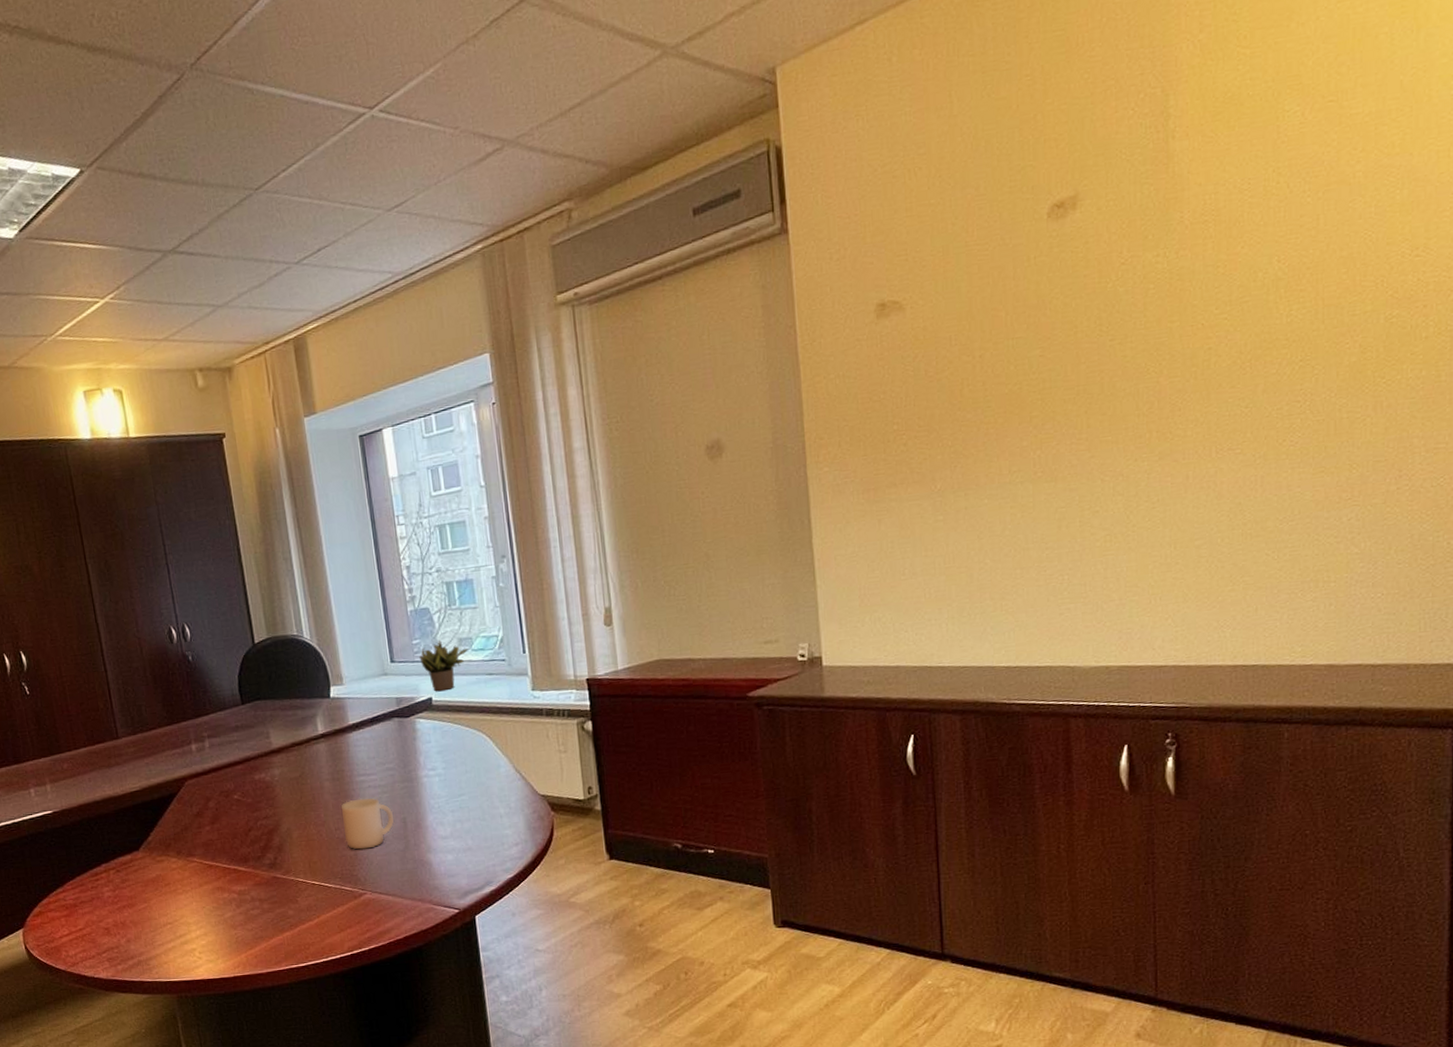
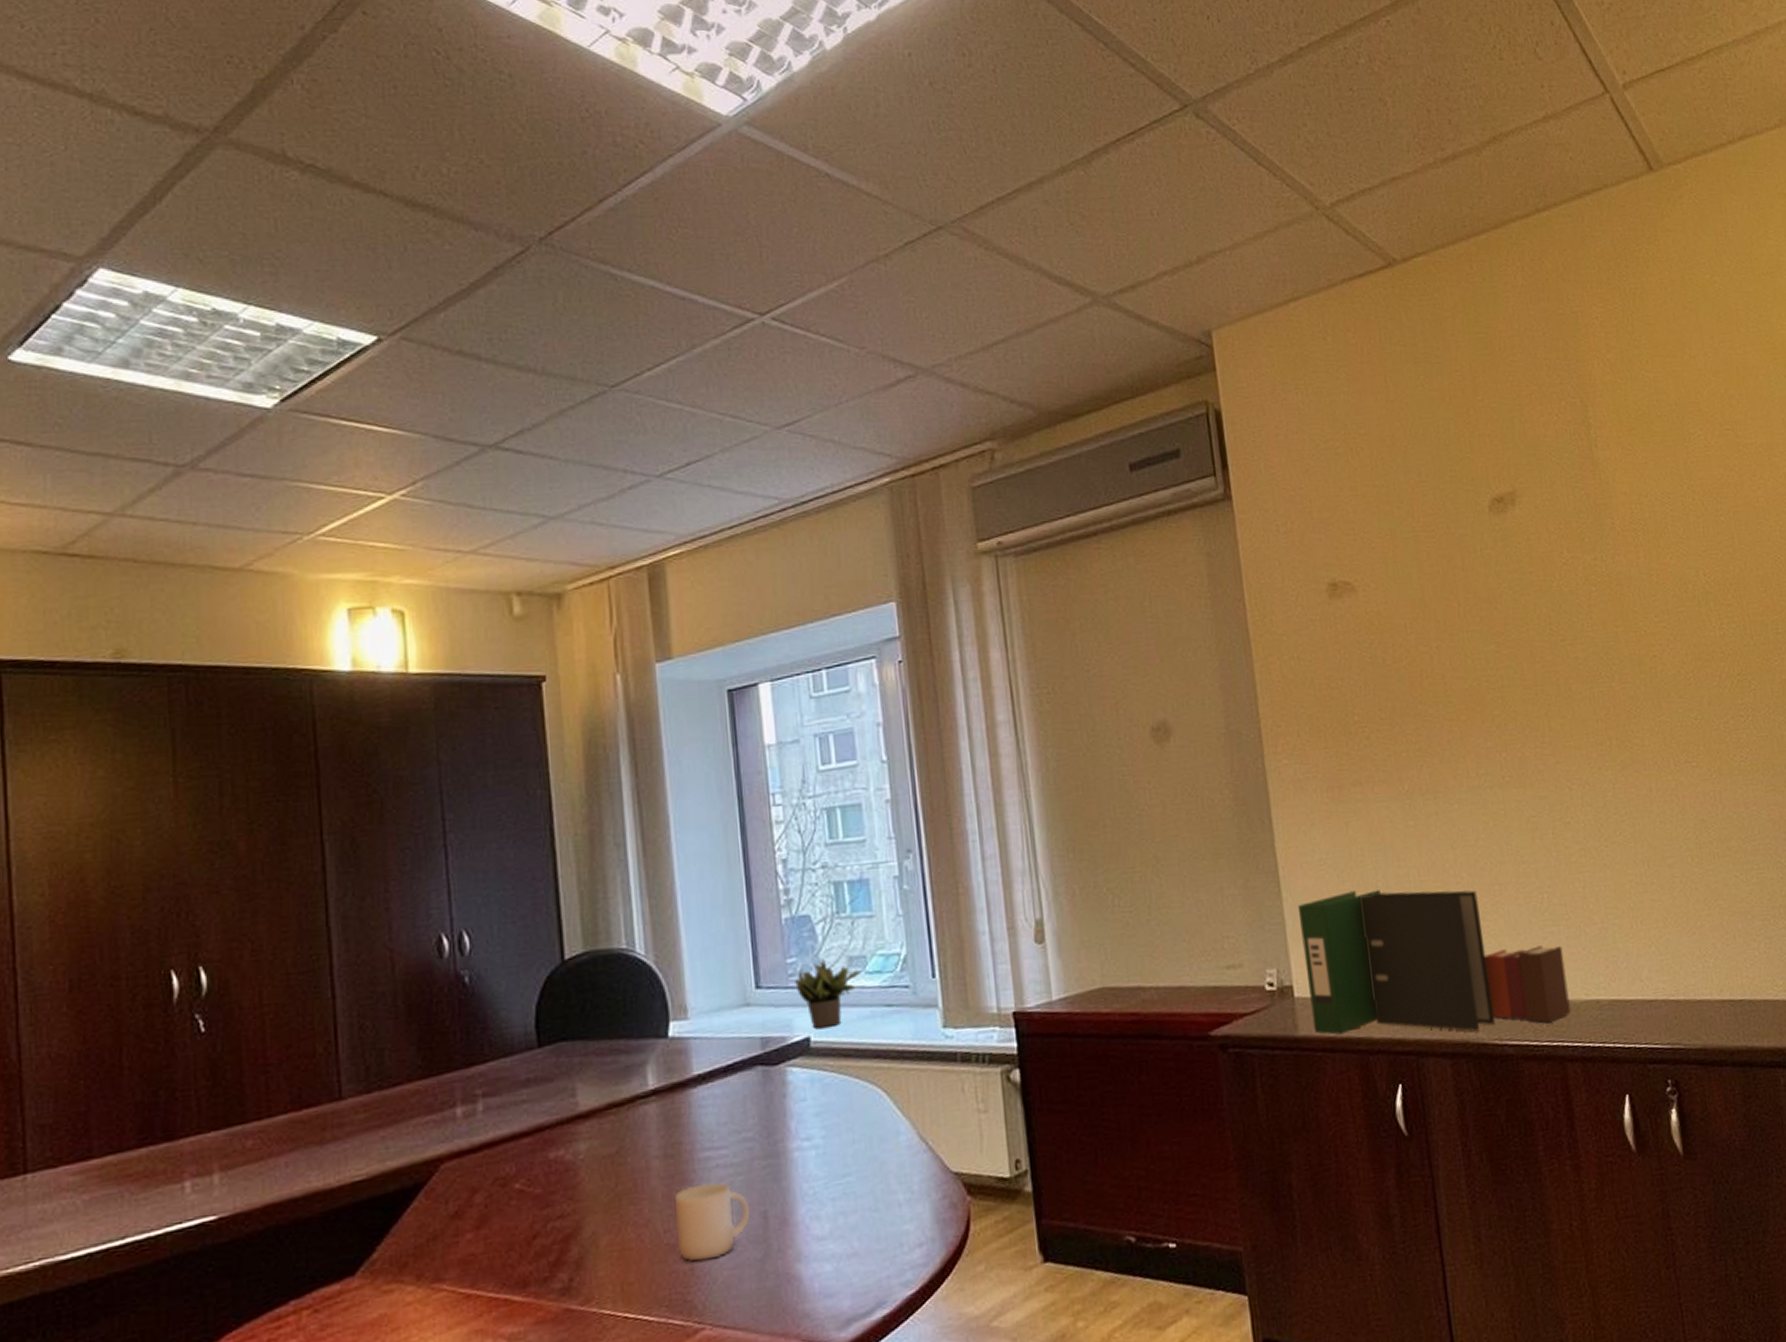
binder: none [831,576,907,696] -> present [1298,890,1381,1035]
binder: none [886,574,1006,693] -> present [1359,890,1496,1032]
books: none [1001,620,1079,686] -> present [1484,945,1571,1023]

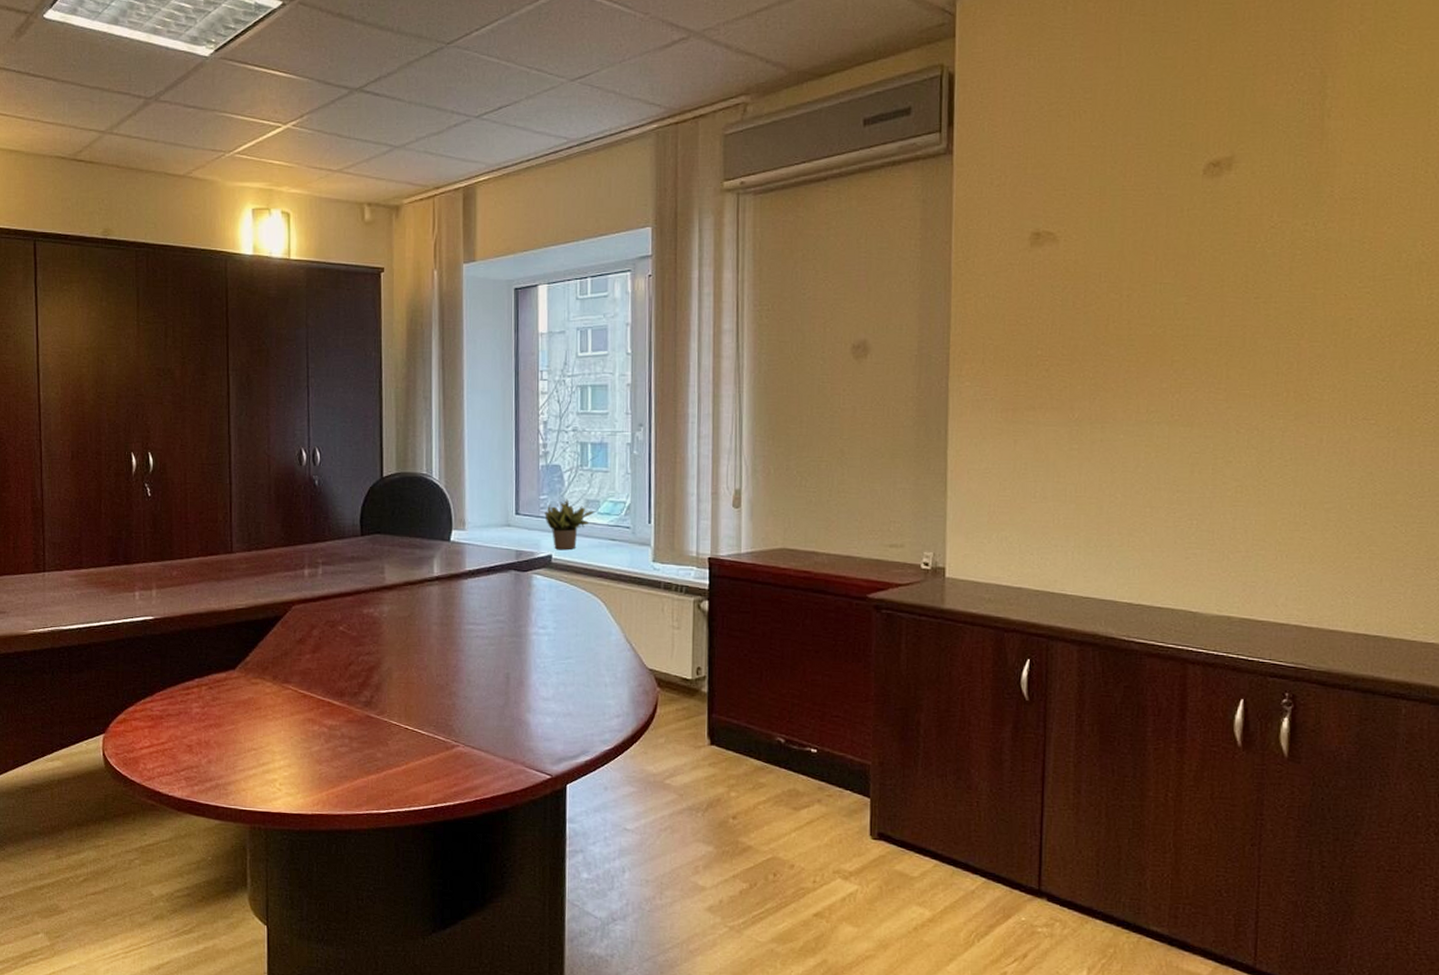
mug: present [674,1182,751,1262] -> none [445,647,498,700]
binder: present [1298,890,1381,1035] -> none [958,497,1037,612]
binder: present [1359,890,1496,1032] -> none [1015,502,1128,627]
books: present [1484,945,1571,1023] -> none [1124,562,1203,630]

